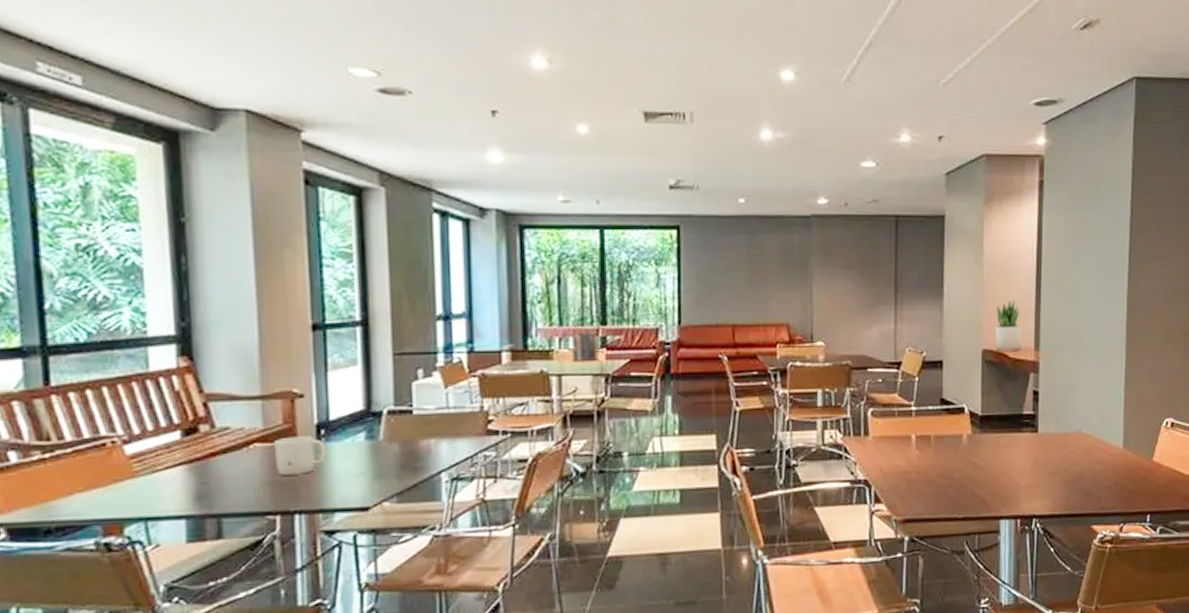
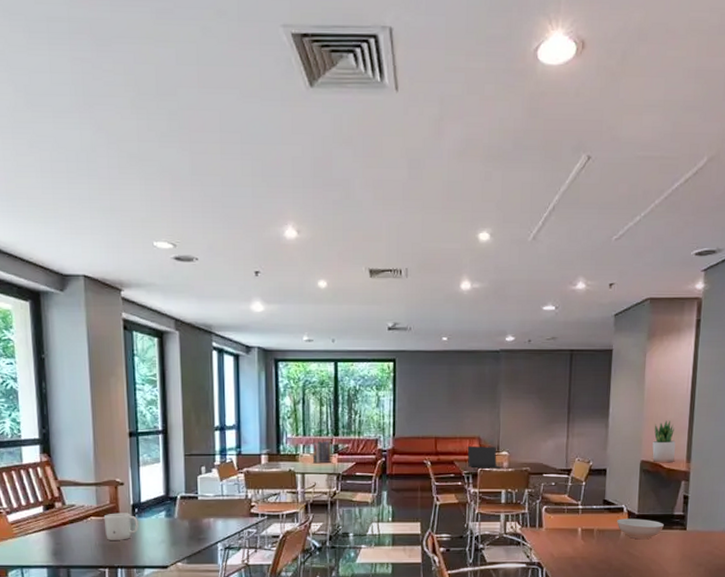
laptop: none [773,335,816,364] -> present [467,447,501,469]
bowl: none [957,420,1012,446] -> present [617,519,664,540]

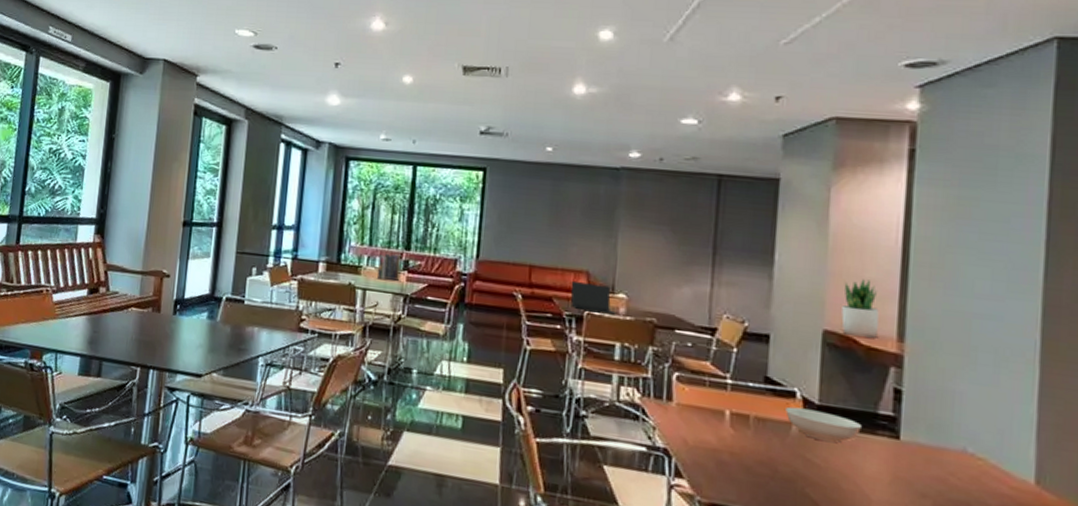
mug: present [103,513,139,540] -> none [143,306,179,338]

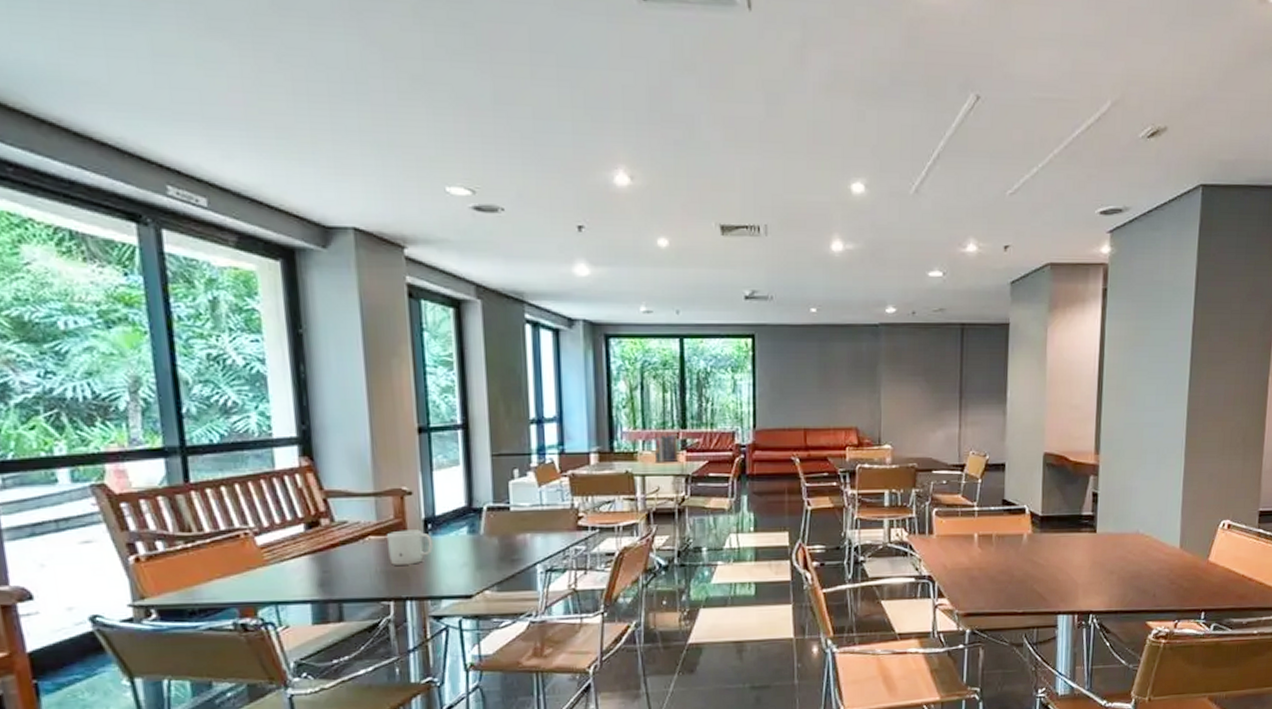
mug: none [143,306,179,338] -> present [386,529,433,565]
laptop: present [570,281,616,315] -> none [843,439,884,466]
bowl: present [785,406,861,444] -> none [1018,520,1071,545]
planter: present [841,279,879,339] -> none [1056,405,1082,455]

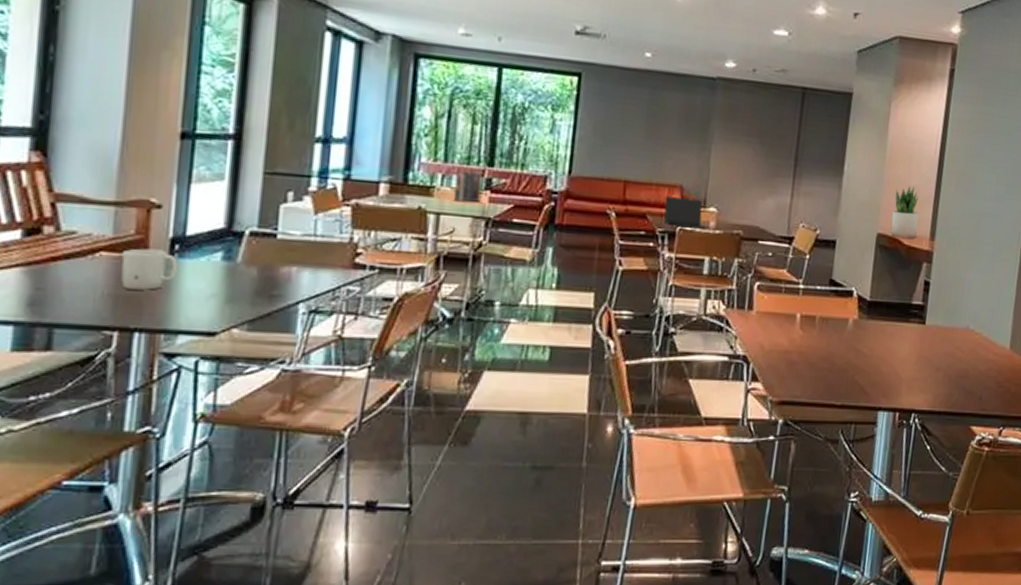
laptop: none [843,439,884,466] -> present [664,197,707,229]
planter: none [1056,405,1082,455] -> present [891,186,919,239]

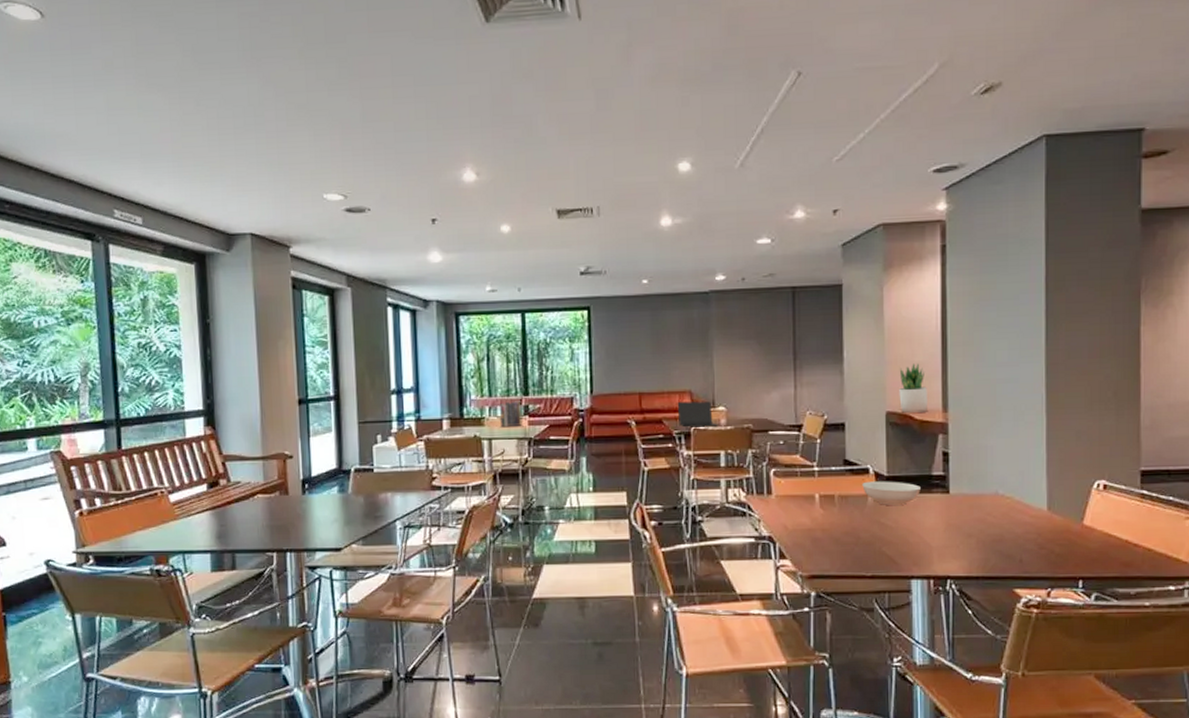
mug: present [121,248,178,290] -> none [271,489,309,520]
bowl: none [844,305,899,334] -> present [862,481,920,506]

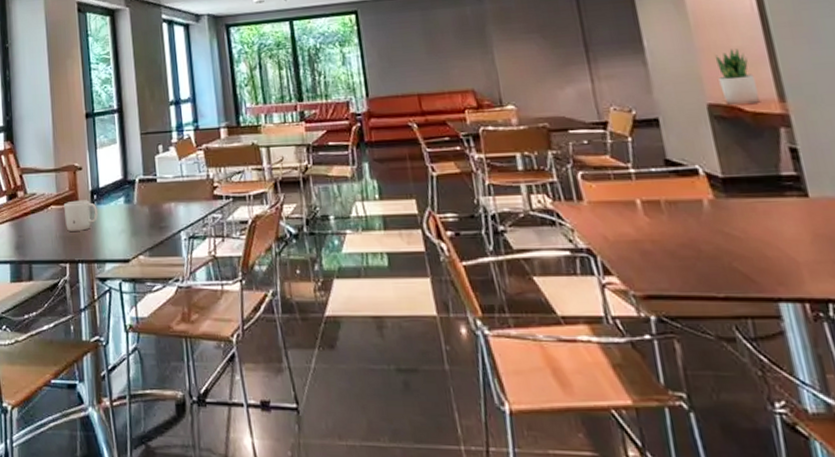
mug: none [271,489,309,520] -> present [63,200,98,231]
books: present [499,401,522,428] -> none [274,107,299,135]
laptop: present [677,401,718,428] -> none [460,100,510,129]
bowl: present [862,481,920,506] -> none [692,183,770,213]

